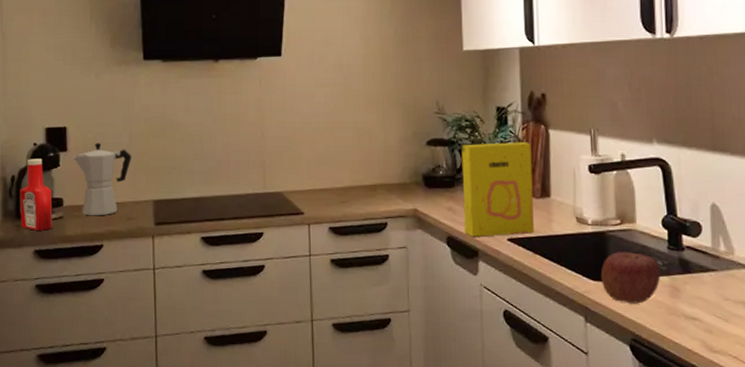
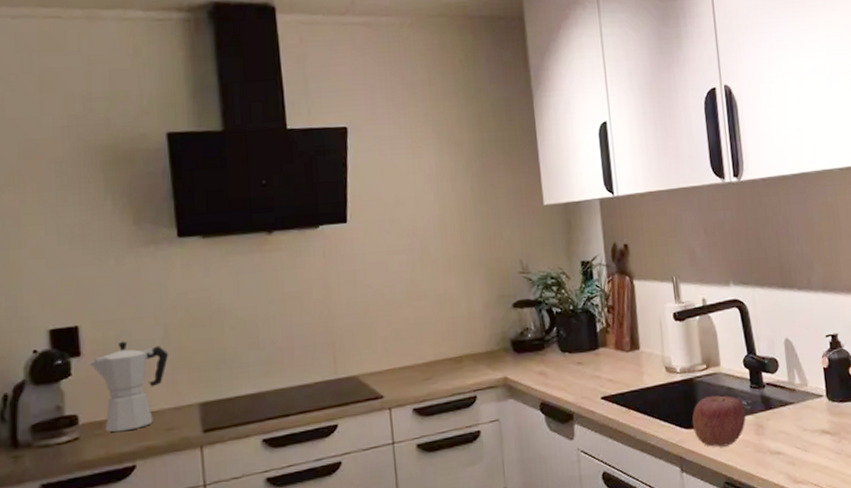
ketchup bottle: present [20,159,53,231] -> none [16,368,65,460]
cereal box: present [461,142,534,237] -> none [548,295,626,400]

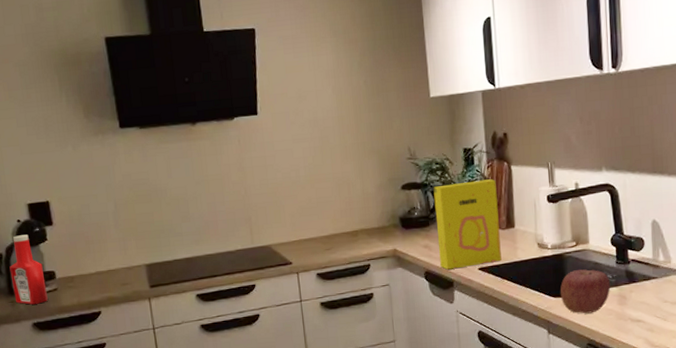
ketchup bottle: none [16,368,65,460] -> present [9,234,48,305]
moka pot: present [87,341,168,433] -> none [58,213,119,286]
cereal box: none [548,295,626,400] -> present [433,179,502,270]

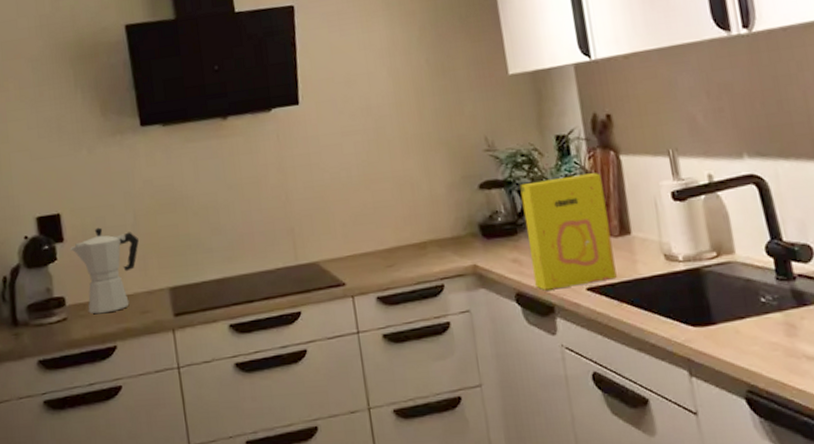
ketchup bottle: present [9,234,48,305] -> none [14,253,56,338]
moka pot: none [58,213,119,286] -> present [69,227,139,314]
apple: present [560,269,611,314] -> none [700,288,773,349]

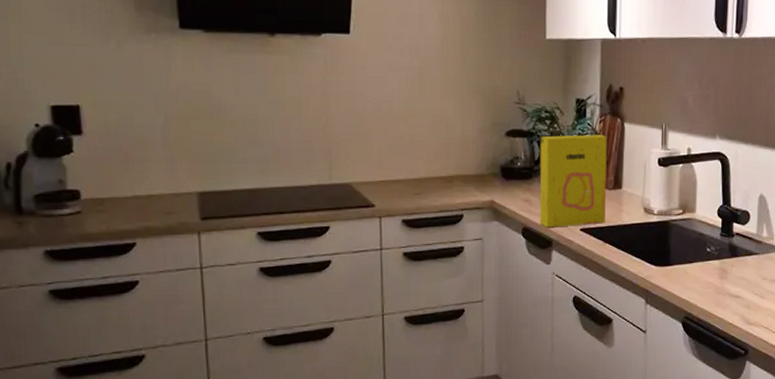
moka pot: present [69,227,139,314] -> none [88,125,168,211]

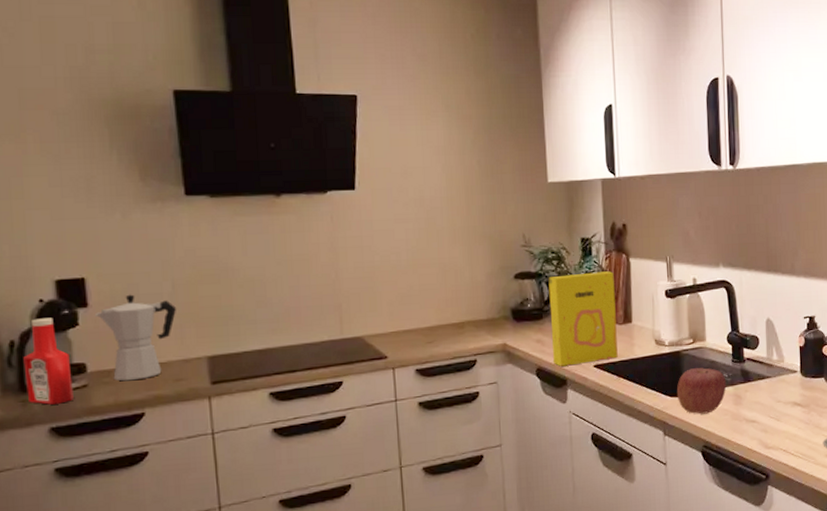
ketchup bottle: none [19,142,68,228] -> present [23,317,74,405]
moka pot: none [88,125,168,211] -> present [94,294,176,381]
apple: none [661,239,713,286] -> present [676,368,727,414]

